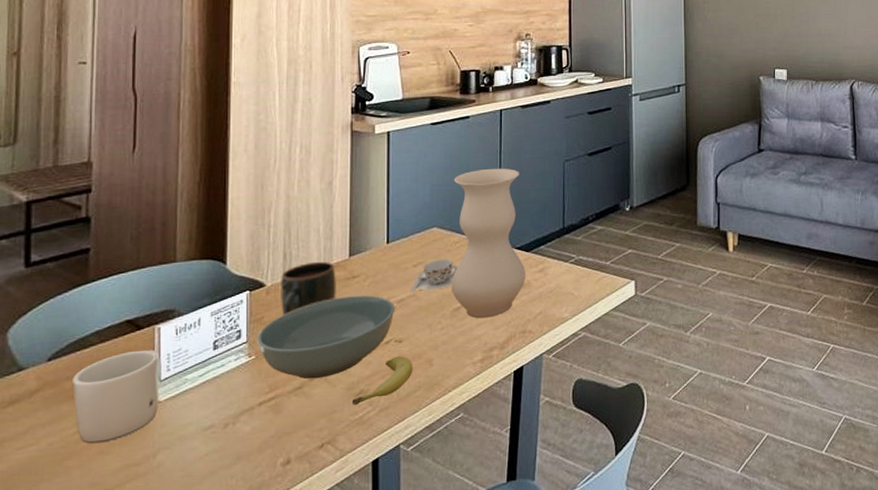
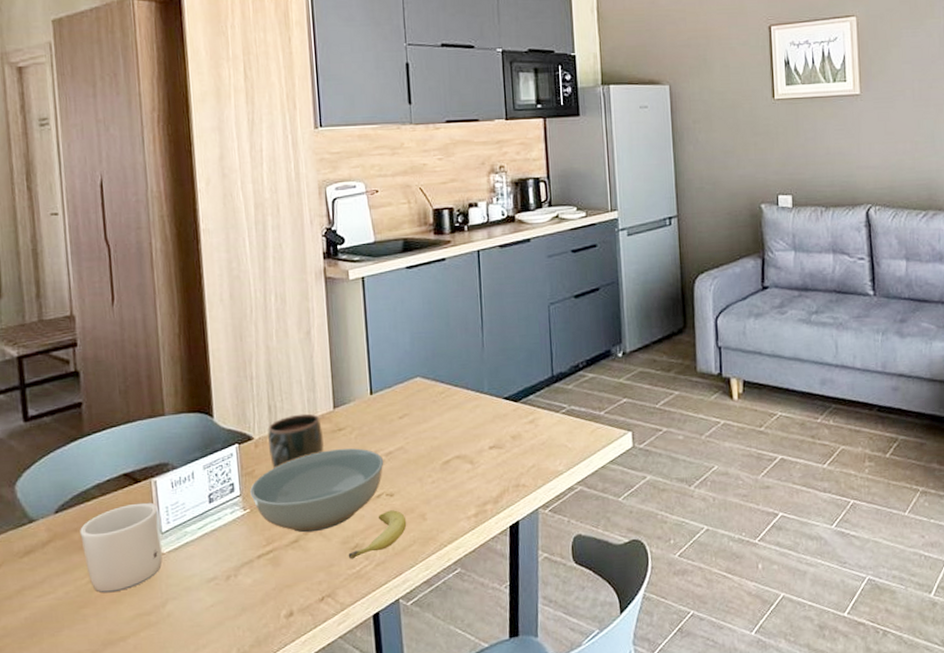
teacup: present [410,259,458,293] -> none [397,410,445,445]
vase: present [451,168,526,319] -> none [433,313,516,472]

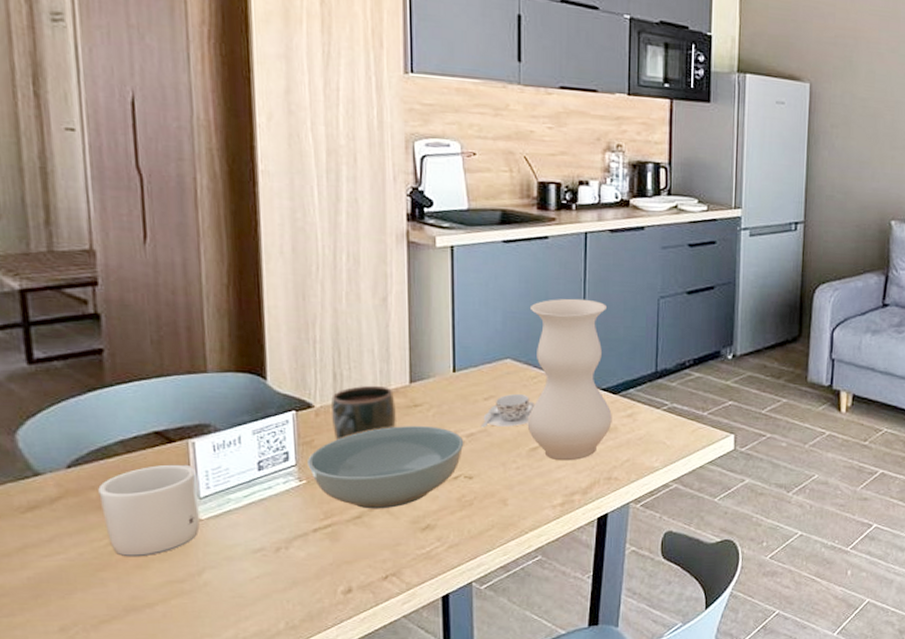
fruit: present [348,510,407,560] -> none [417,493,486,540]
teacup: none [397,410,445,445] -> present [480,394,535,428]
vase: none [433,313,516,472] -> present [527,298,612,461]

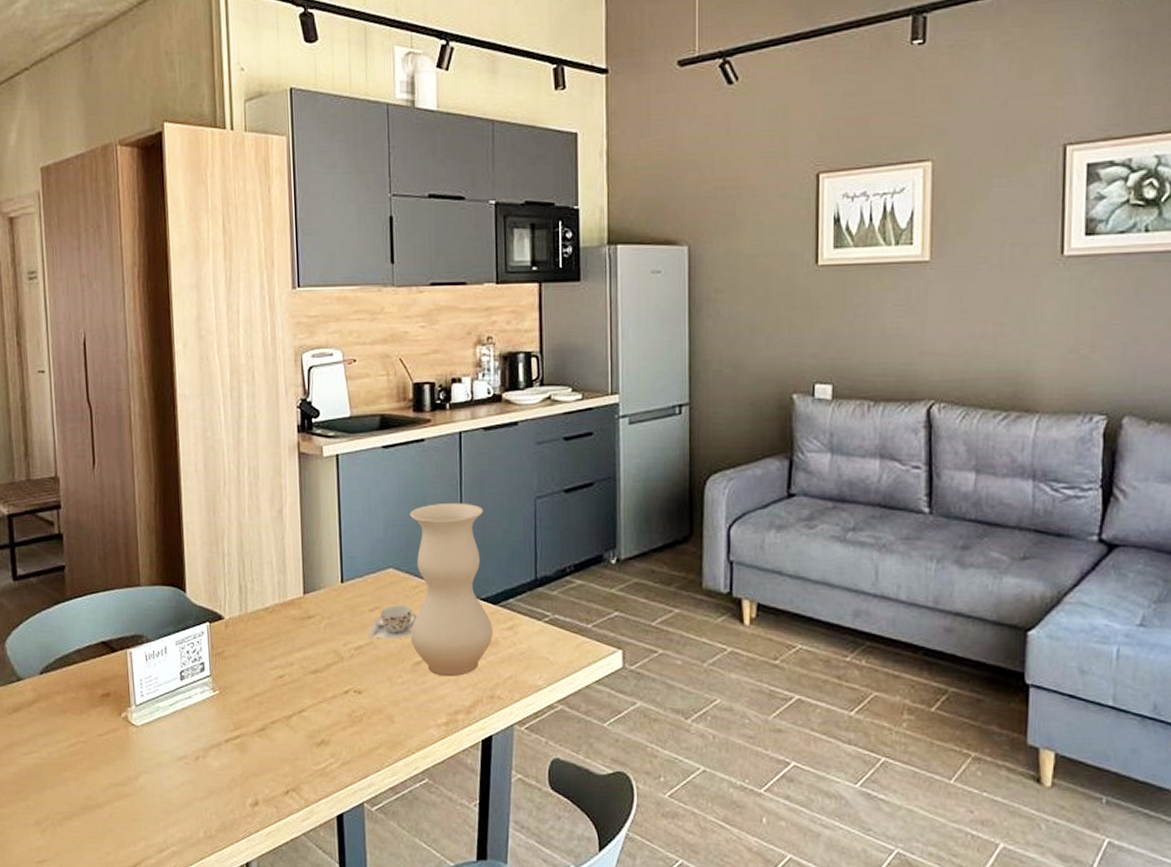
mug: present [98,464,201,557] -> none [62,672,137,759]
bowl: present [307,426,464,509] -> none [220,638,353,722]
mug: present [331,385,396,441] -> none [238,597,293,652]

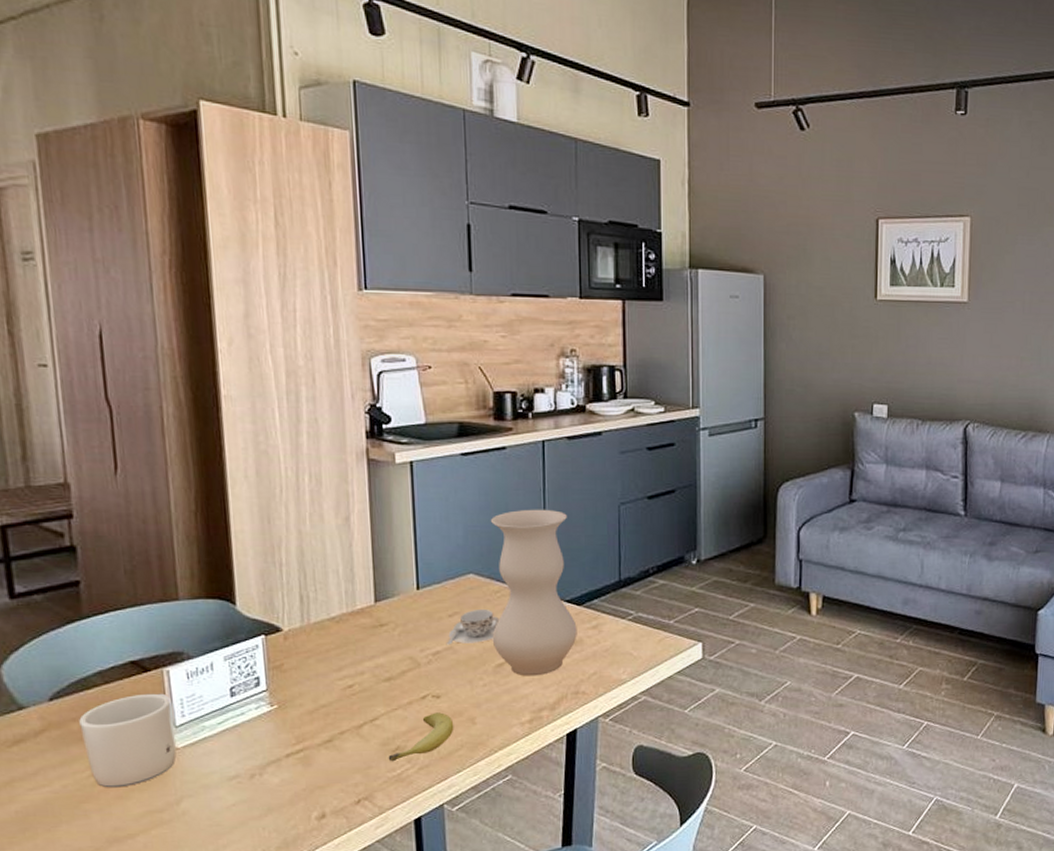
mug: none [62,672,137,759] -> present [79,693,177,788]
fruit: none [314,708,374,755] -> present [388,712,454,762]

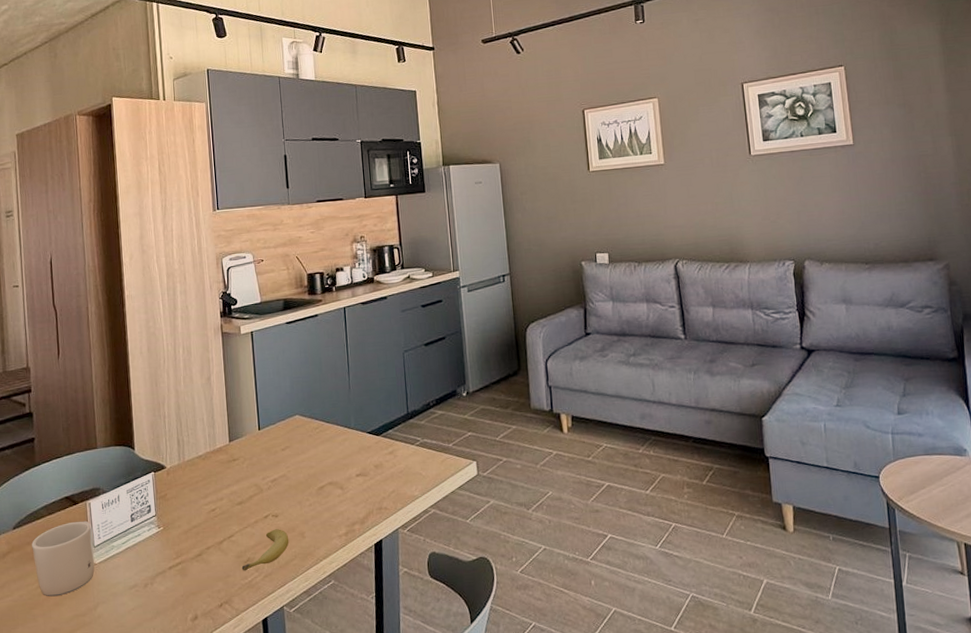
teacup: present [446,610,500,645] -> none [280,443,319,473]
vase: present [490,509,577,676] -> none [309,360,378,496]

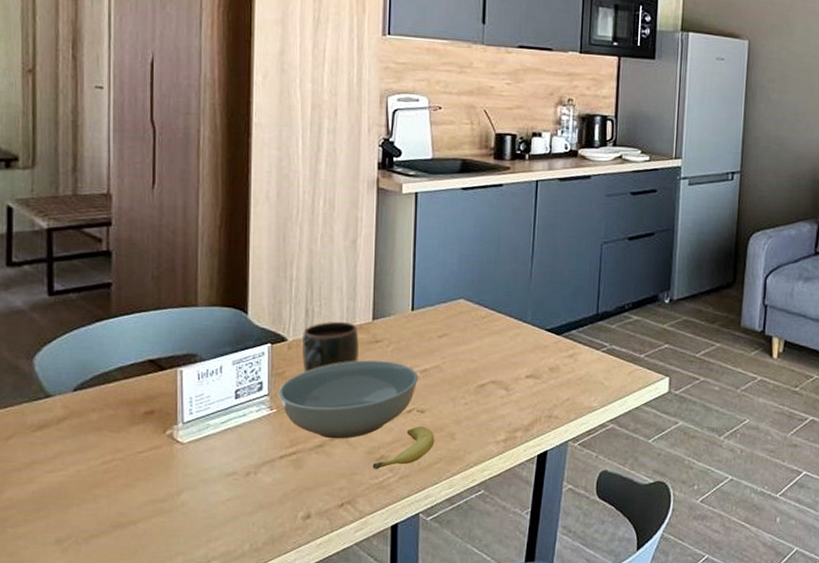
mug: present [32,520,95,597] -> none [98,390,184,476]
bowl: none [163,476,270,548] -> present [279,360,418,439]
mug: none [177,446,222,493] -> present [302,321,359,373]

